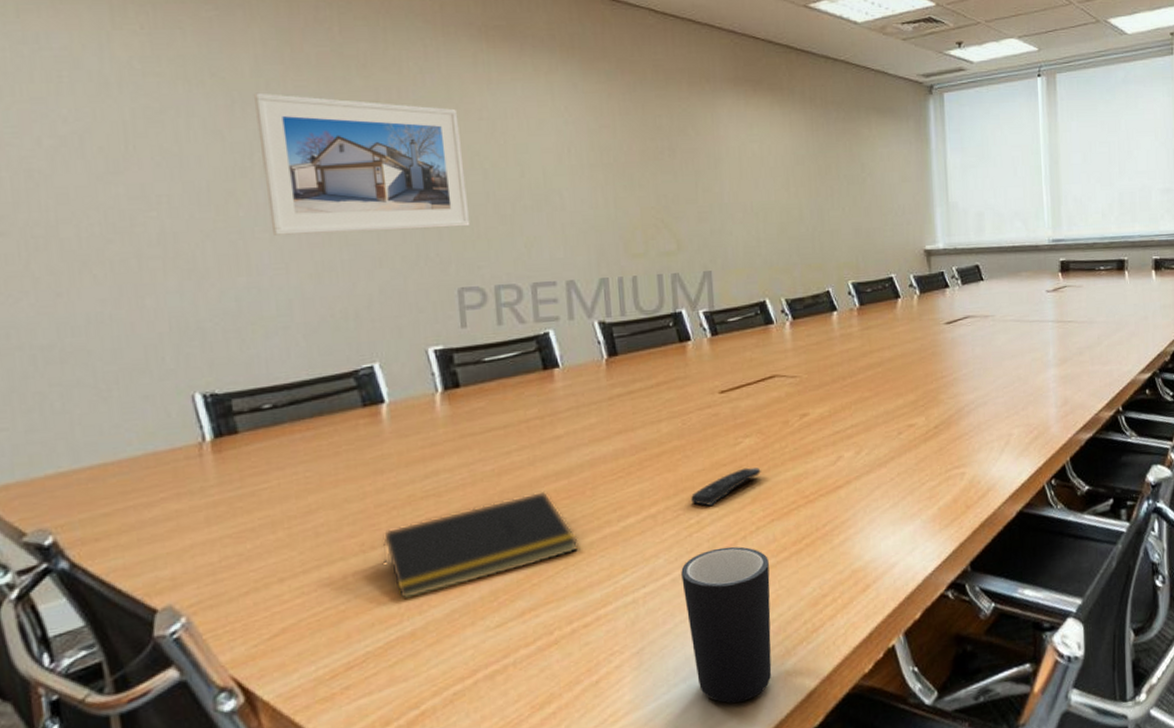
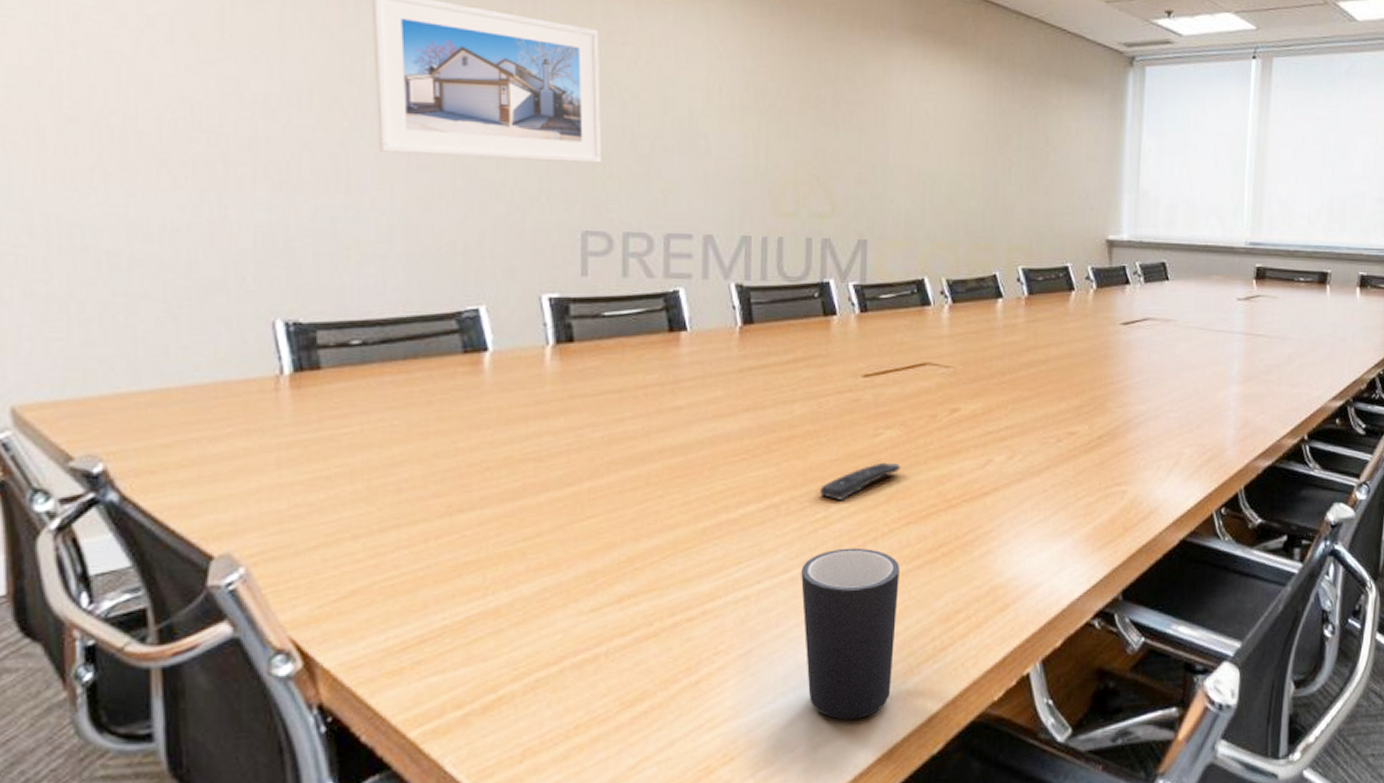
notepad: present [383,490,579,600] -> none [471,466,690,572]

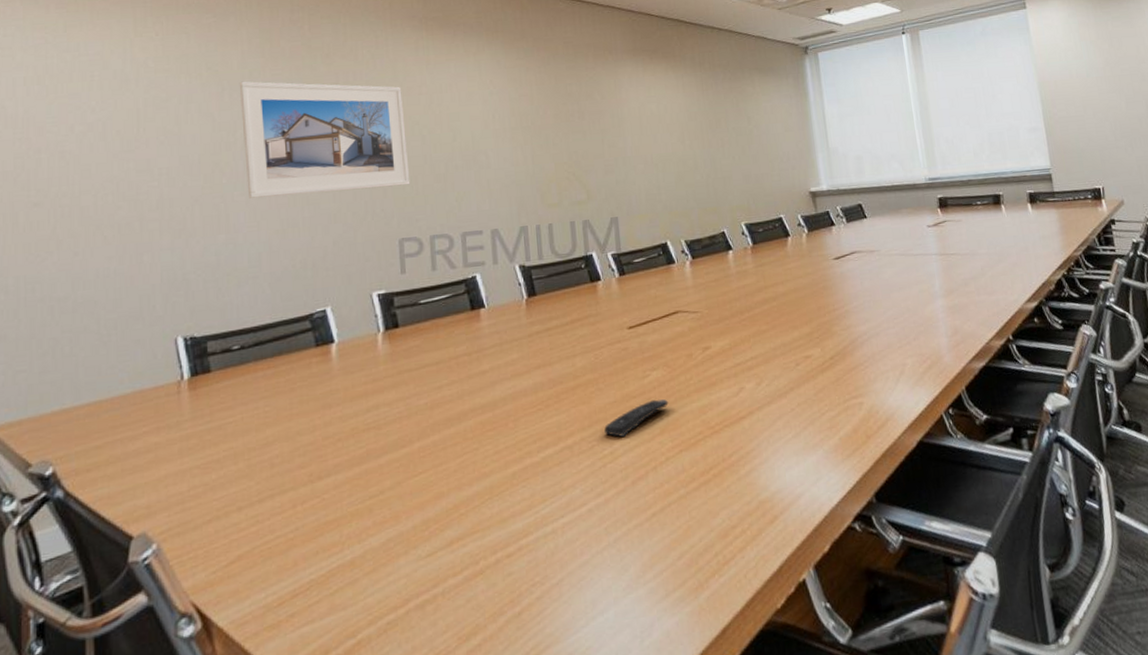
mug: present [801,547,899,720] -> none [596,477,686,638]

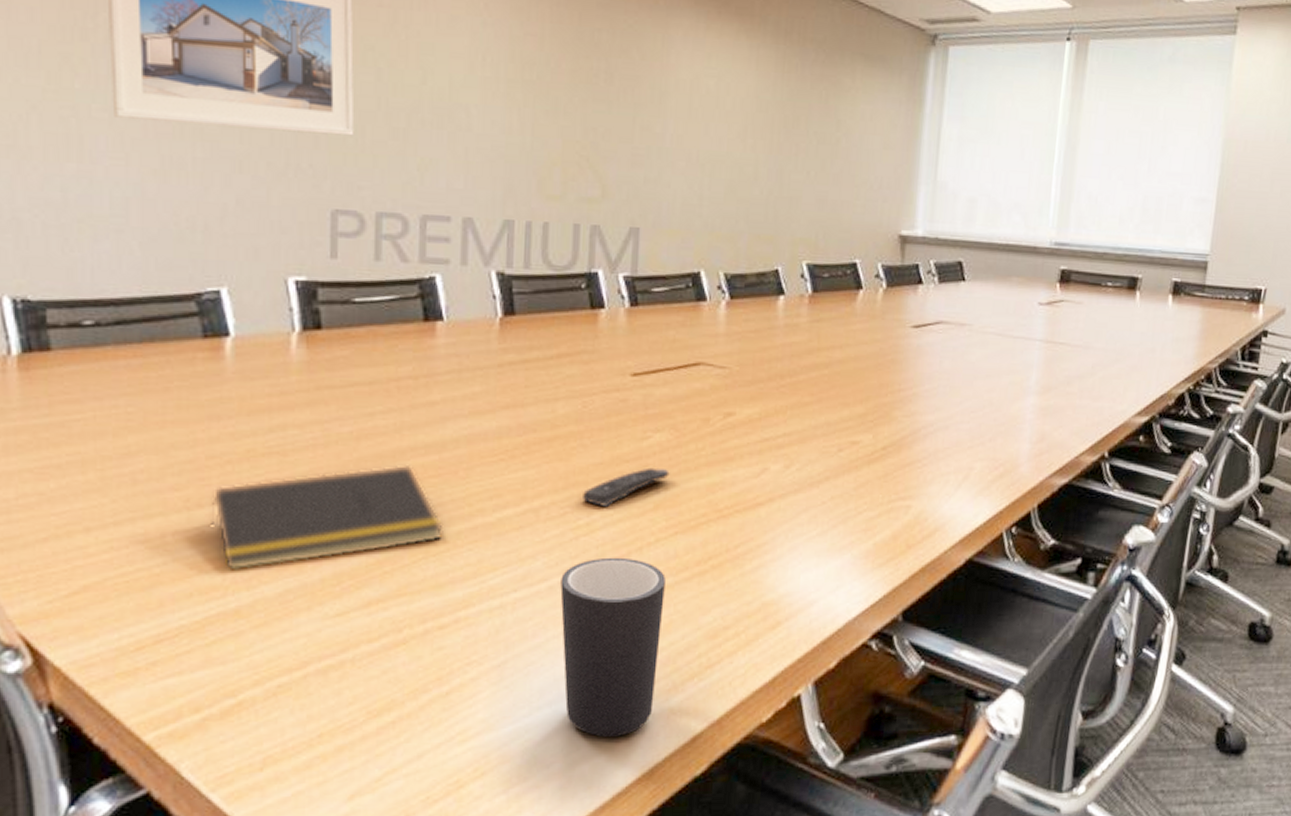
notepad: none [328,423,502,528] -> present [210,464,444,570]
mug: none [596,477,686,638] -> present [560,557,666,737]

